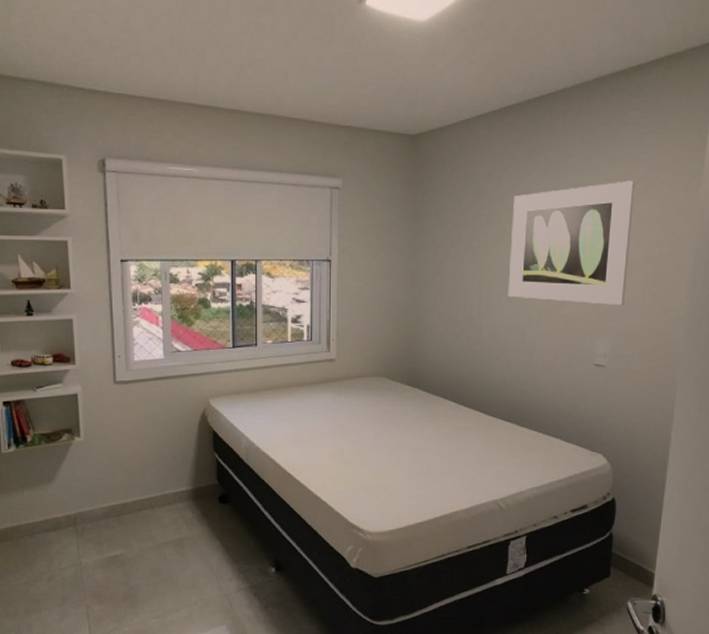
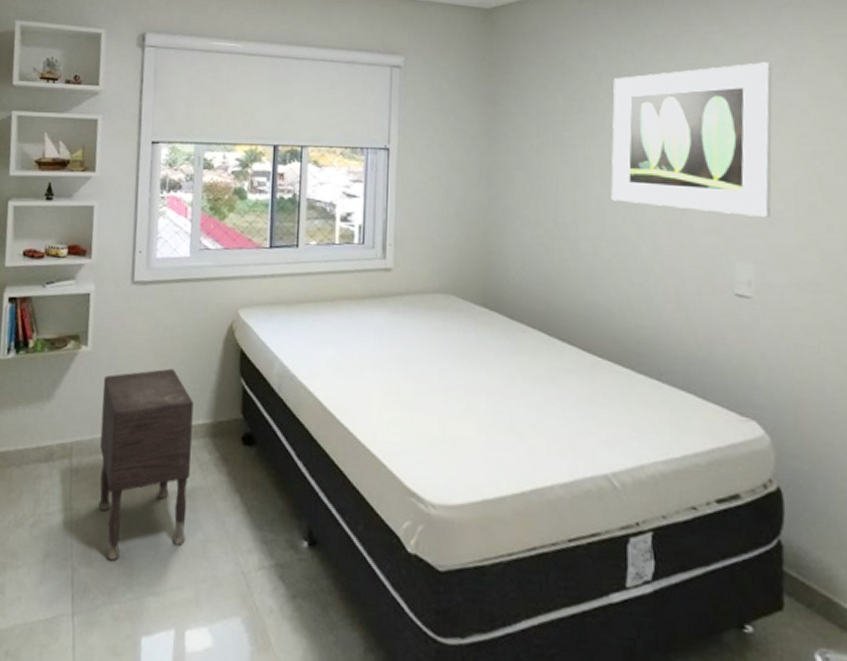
nightstand: none [97,450,178,597] -> present [98,368,194,561]

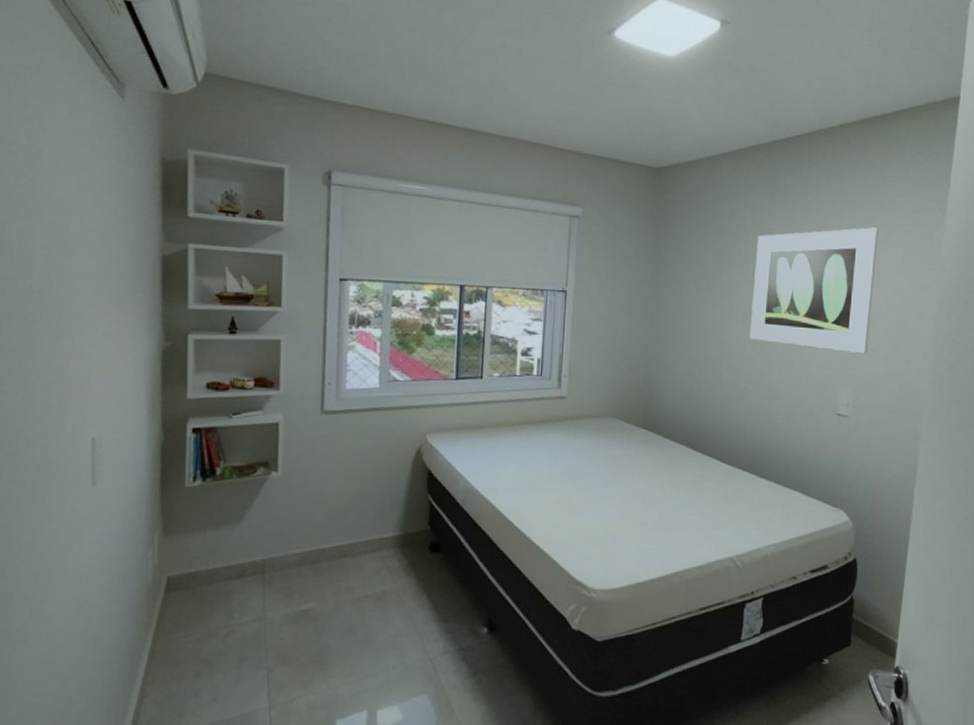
nightstand: present [98,368,194,561] -> none [292,489,384,659]

